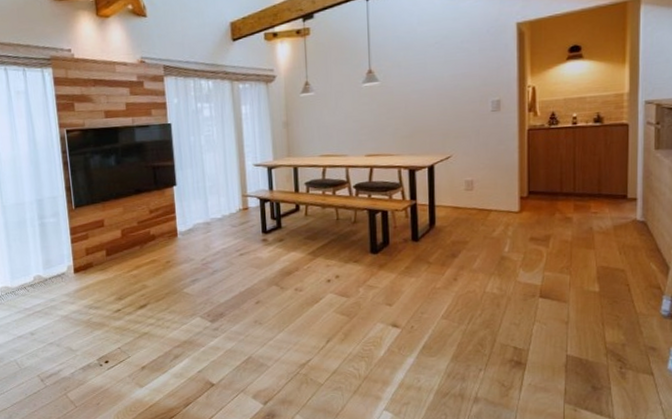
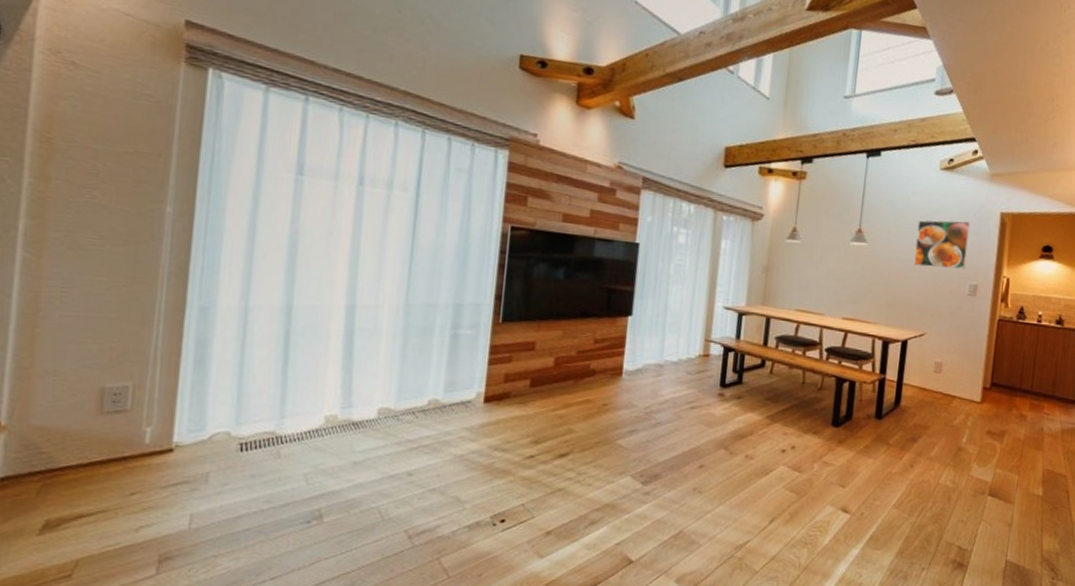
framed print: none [428,39,484,93] -> present [913,220,970,270]

